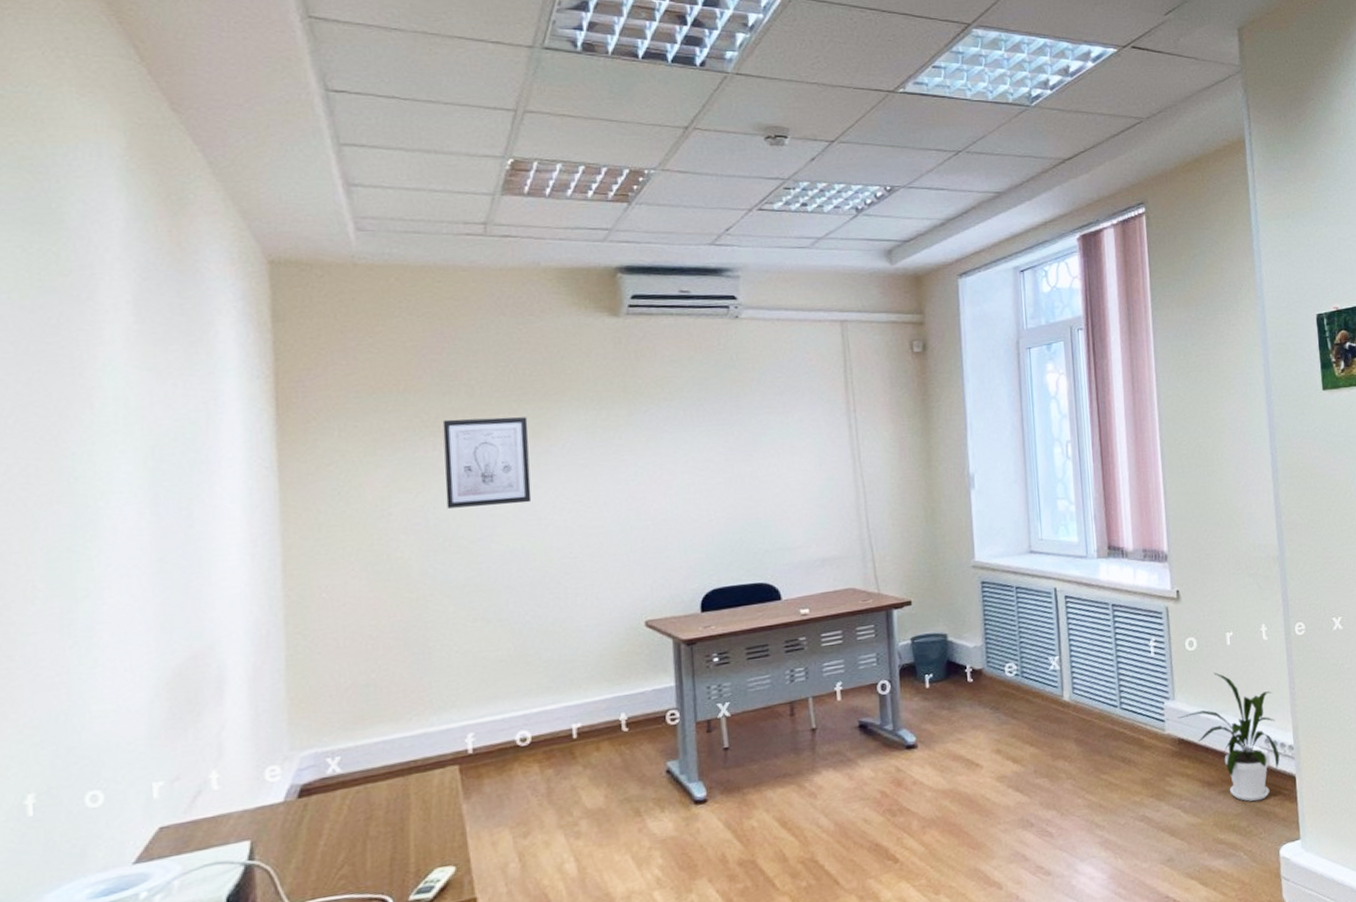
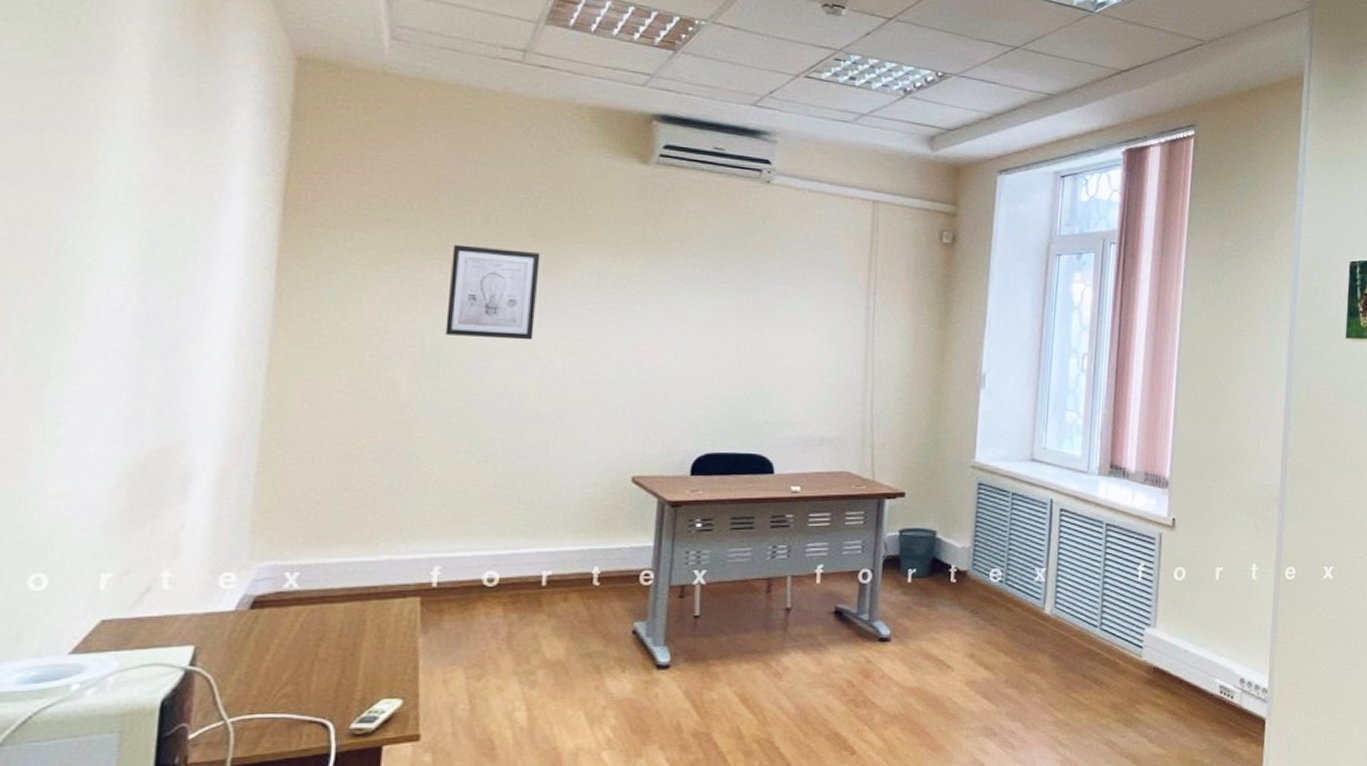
house plant: present [1178,672,1280,802] -> none [1156,606,1254,740]

